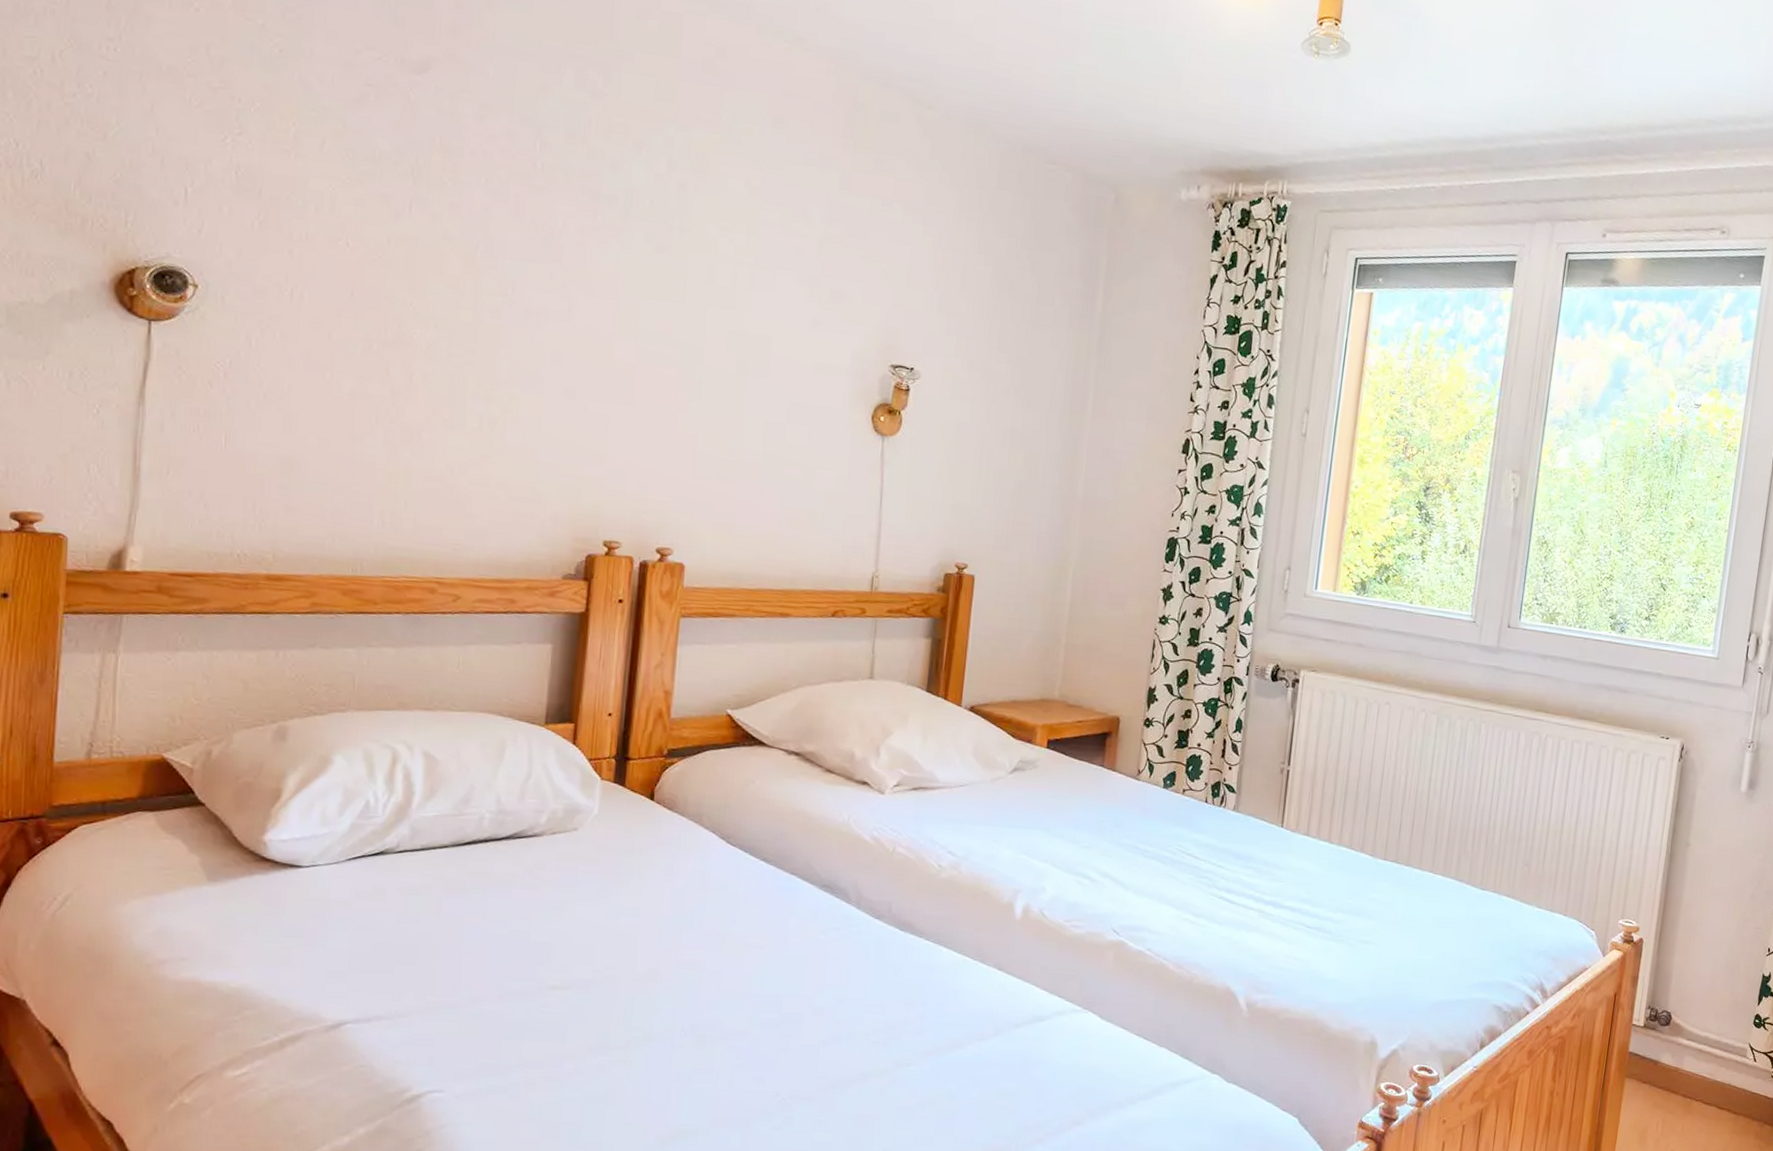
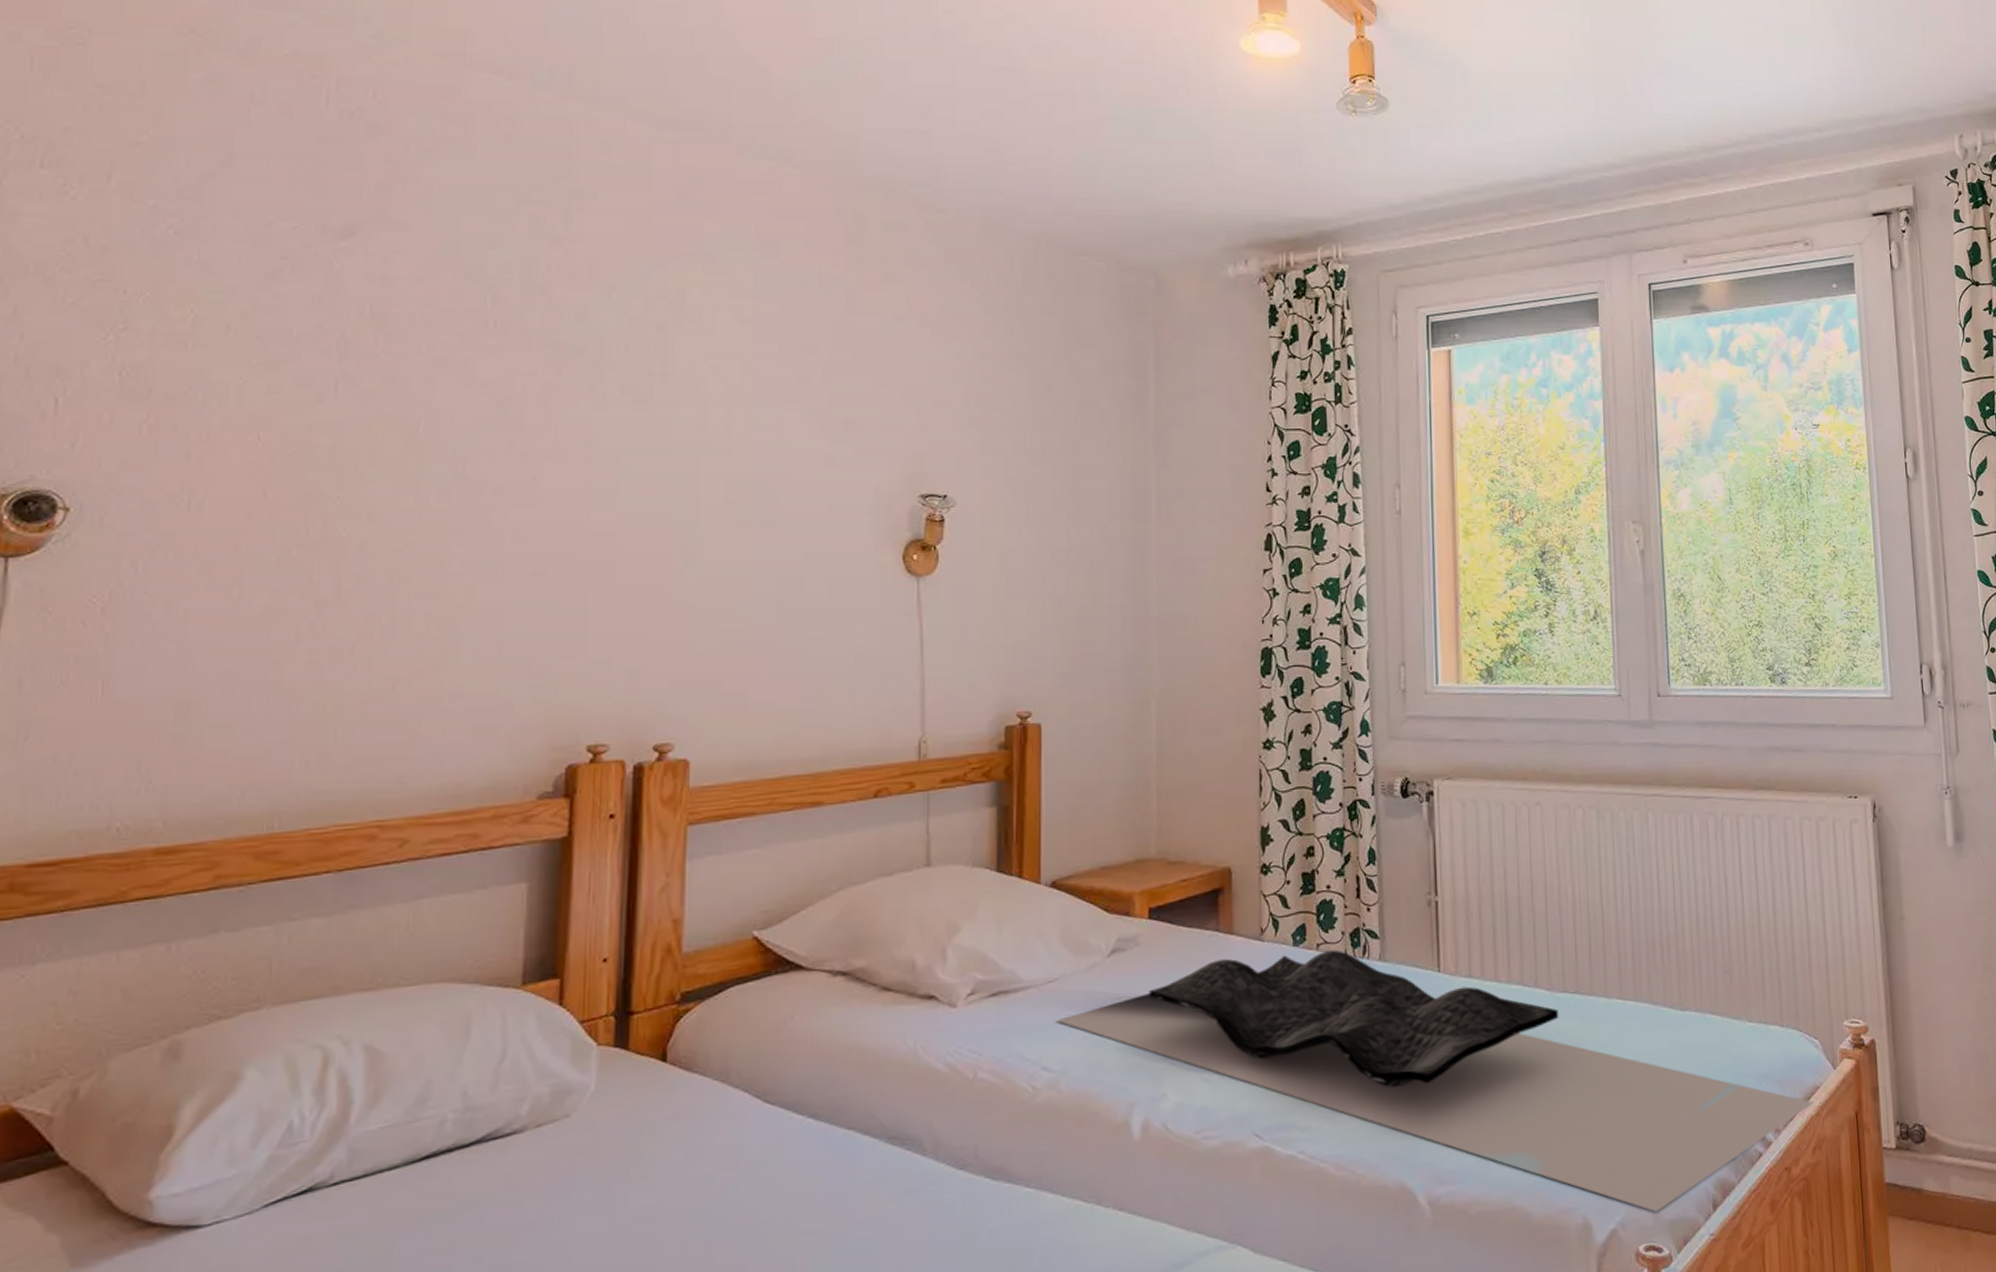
throw blanket: none [963,789,1581,1043] -> present [1056,949,1814,1213]

